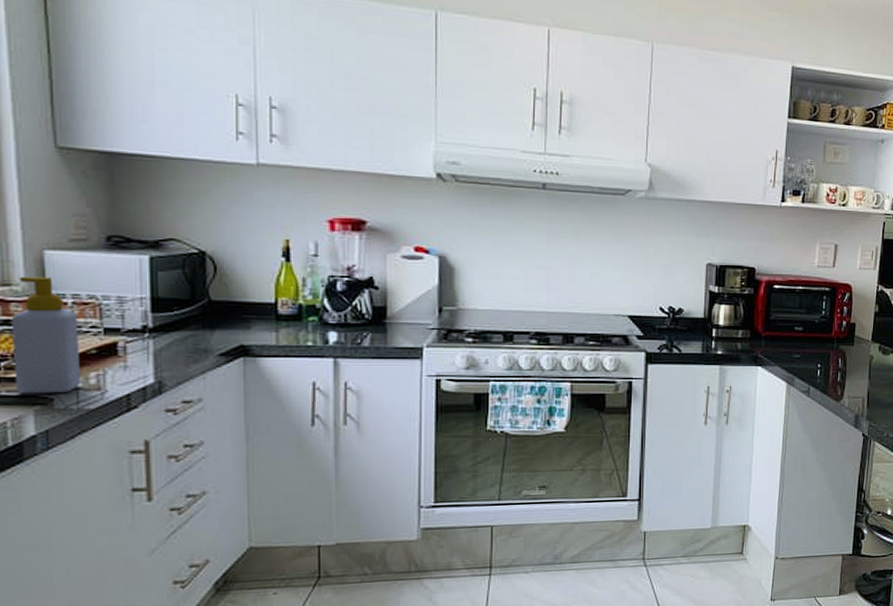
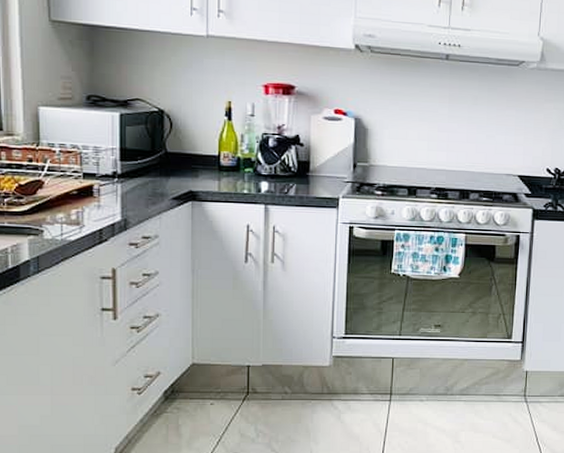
soap bottle: present [11,276,82,394] -> none [13,128,65,226]

